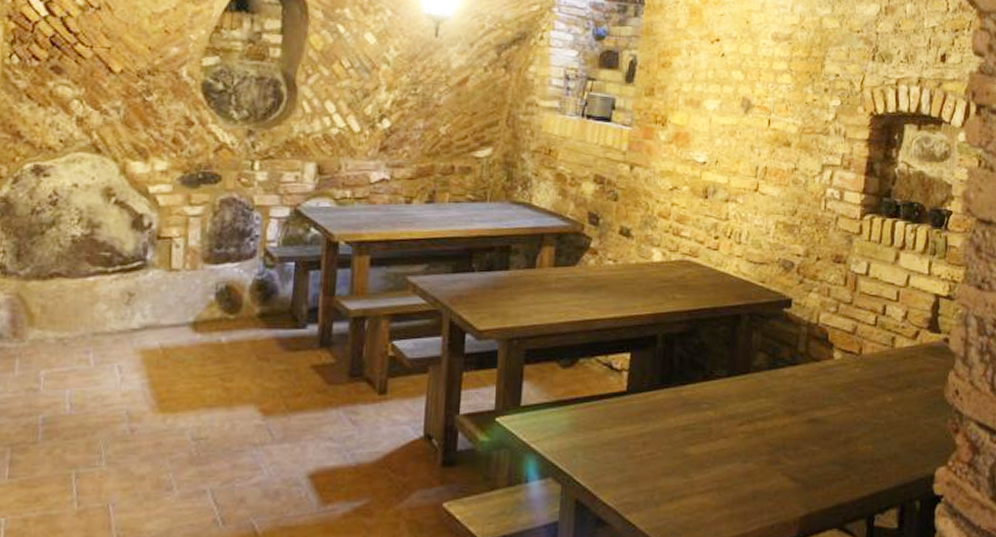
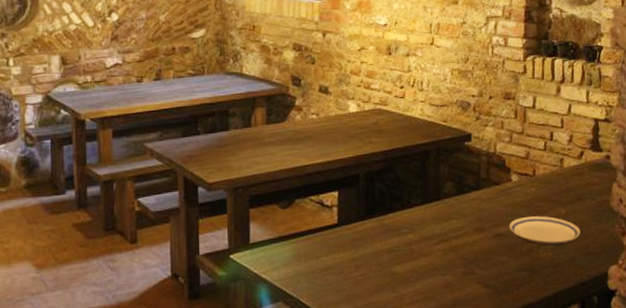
plate: none [825,402,908,438] -> present [508,216,581,246]

